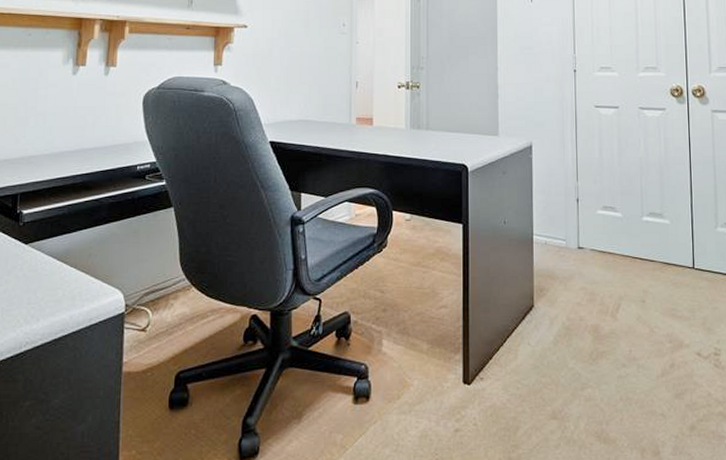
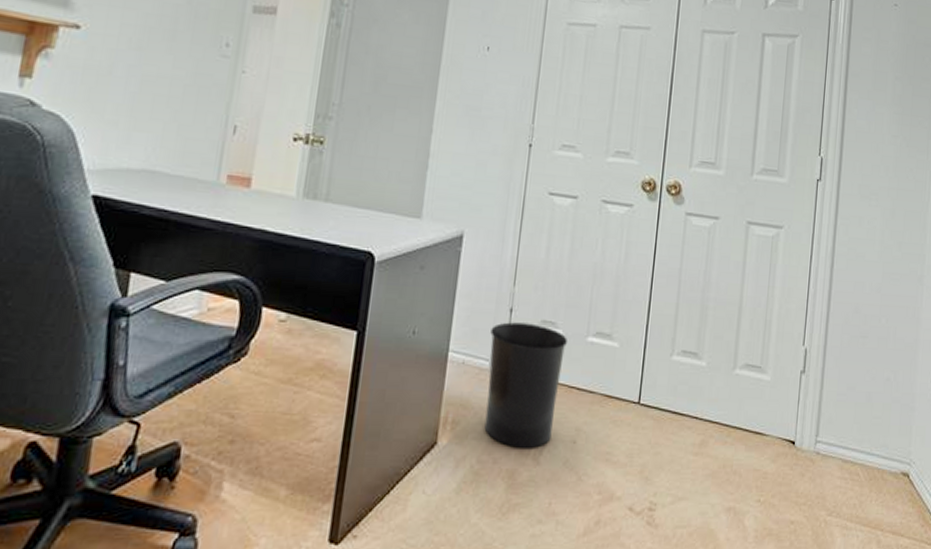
waste bin: none [564,209,627,308] -> present [484,322,568,448]

